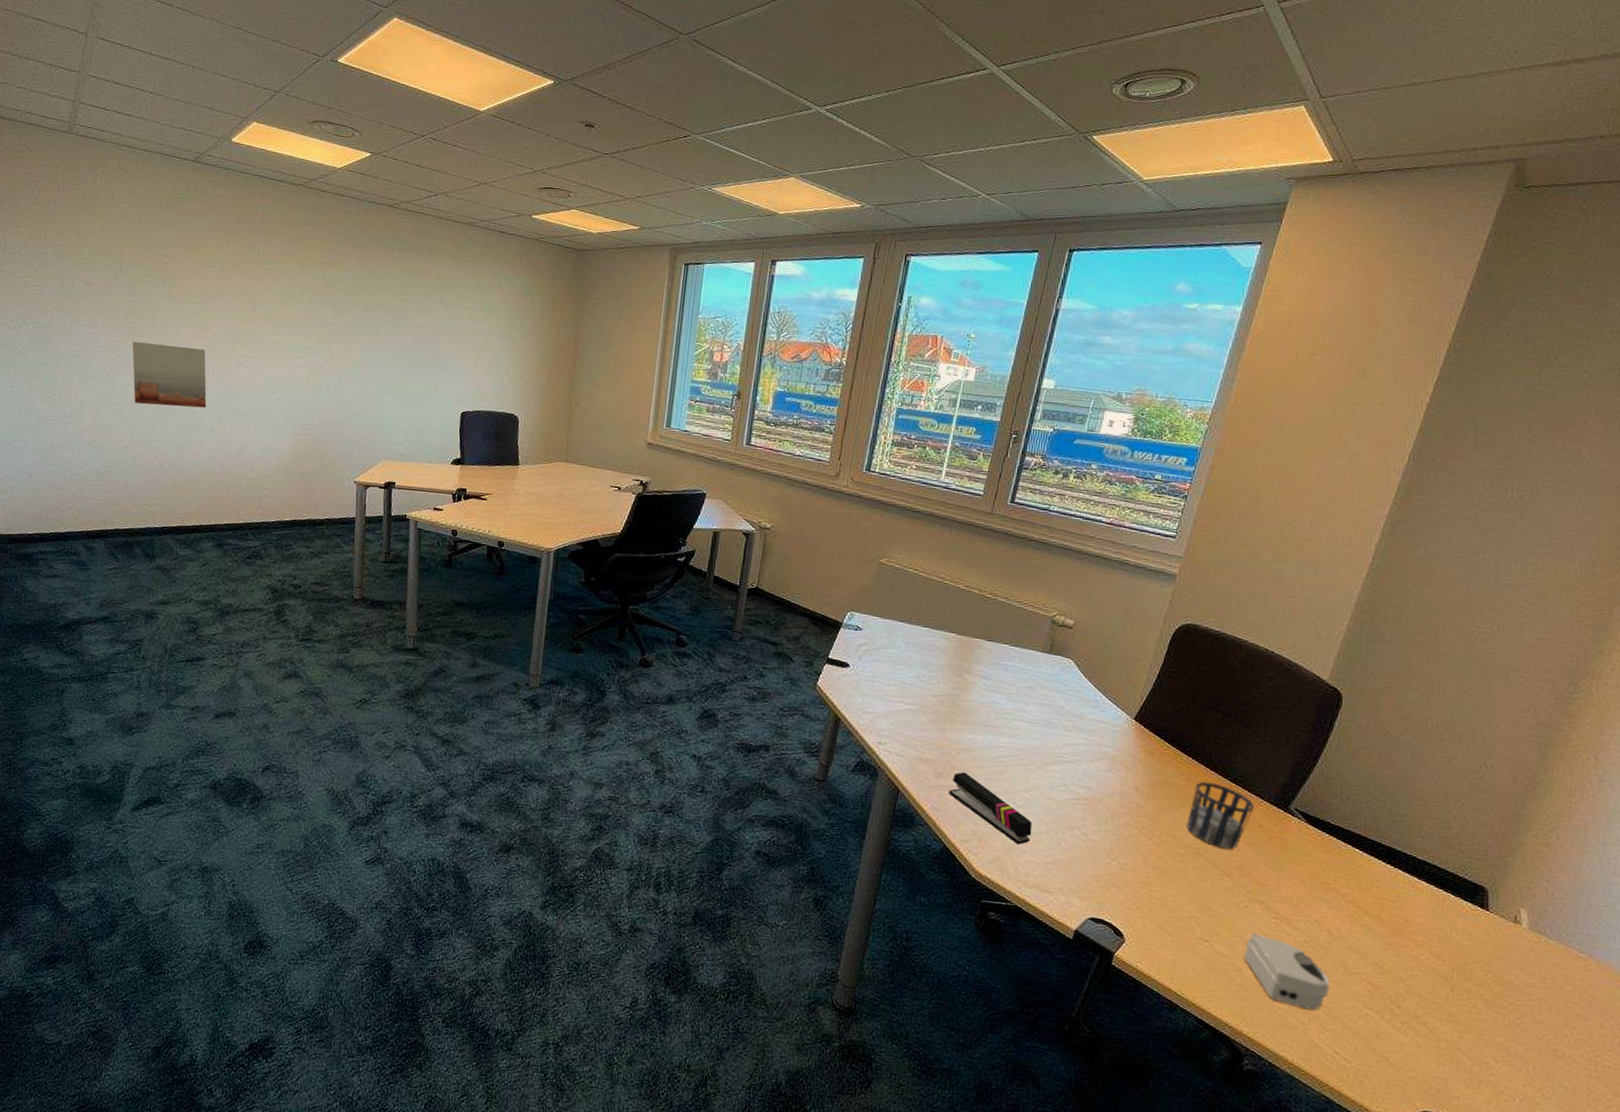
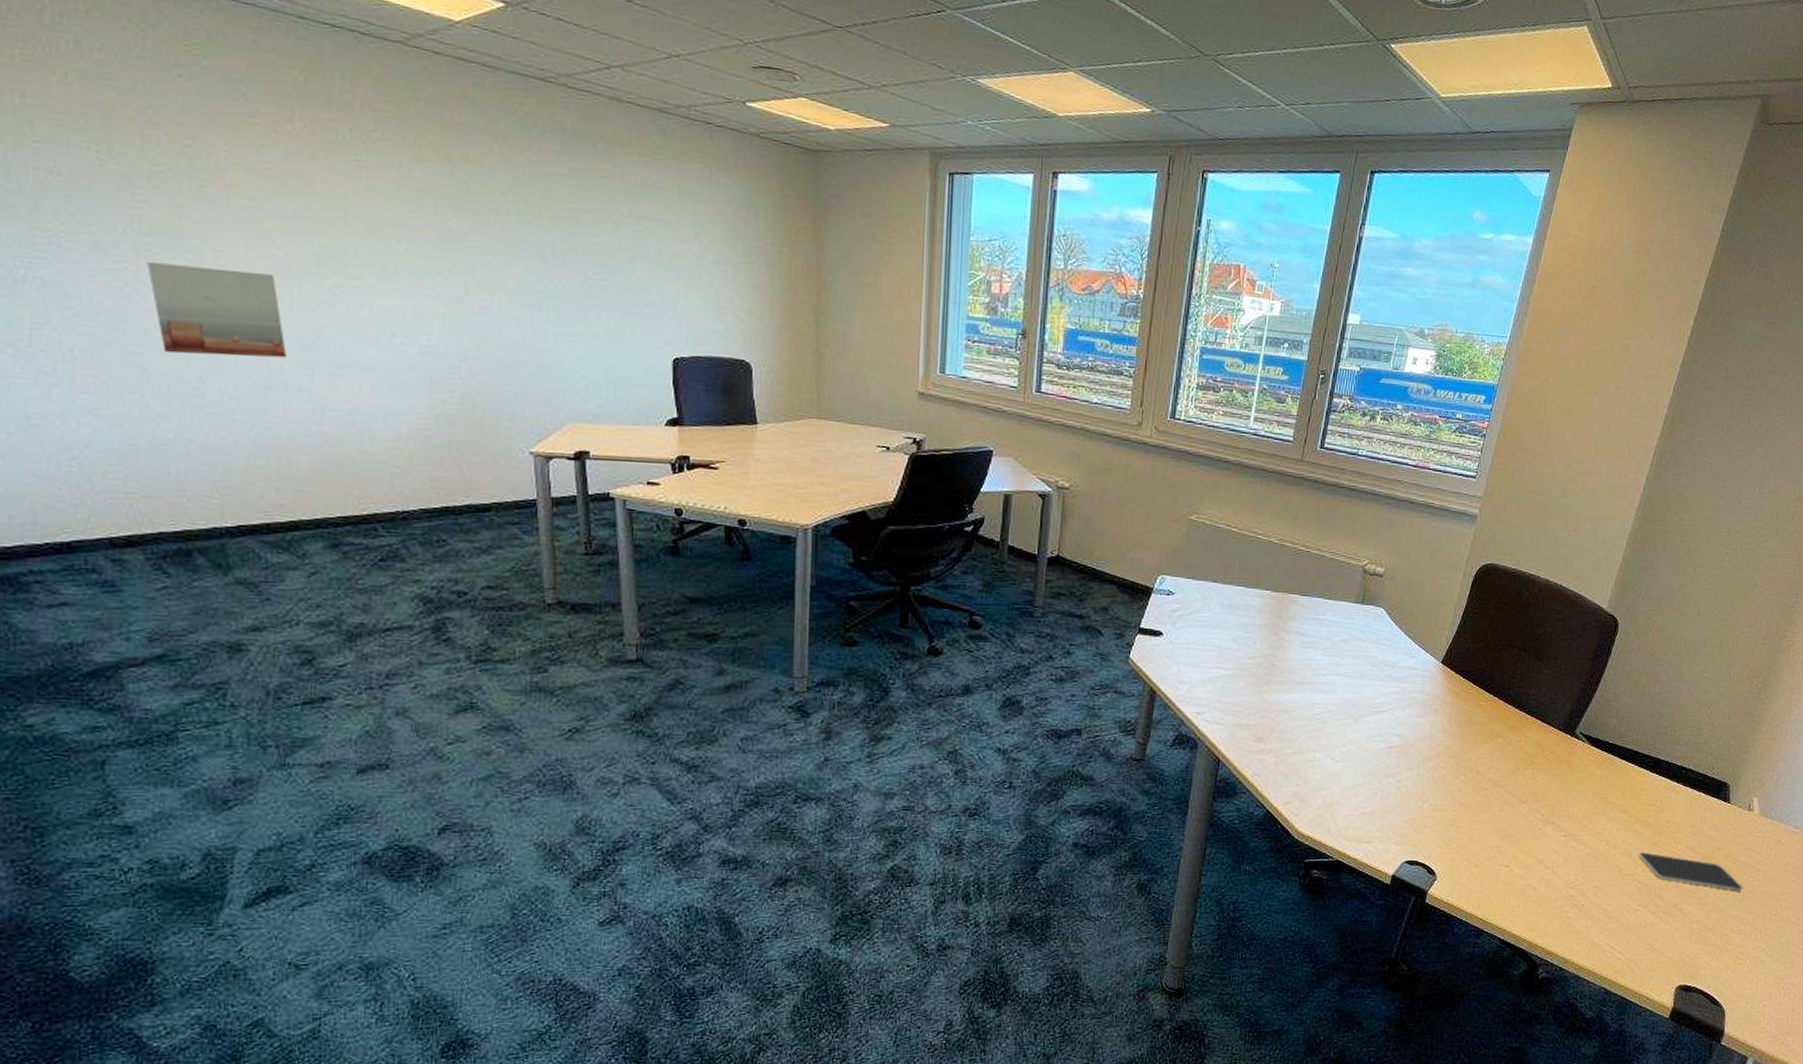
stapler: present [949,772,1033,845] -> none [1269,734,1351,799]
cup: present [1187,781,1255,850] -> none [1489,716,1547,778]
computer mouse: present [1243,934,1330,1011] -> none [1538,853,1608,915]
smartphone: none [1368,950,1508,1015] -> present [1638,852,1743,891]

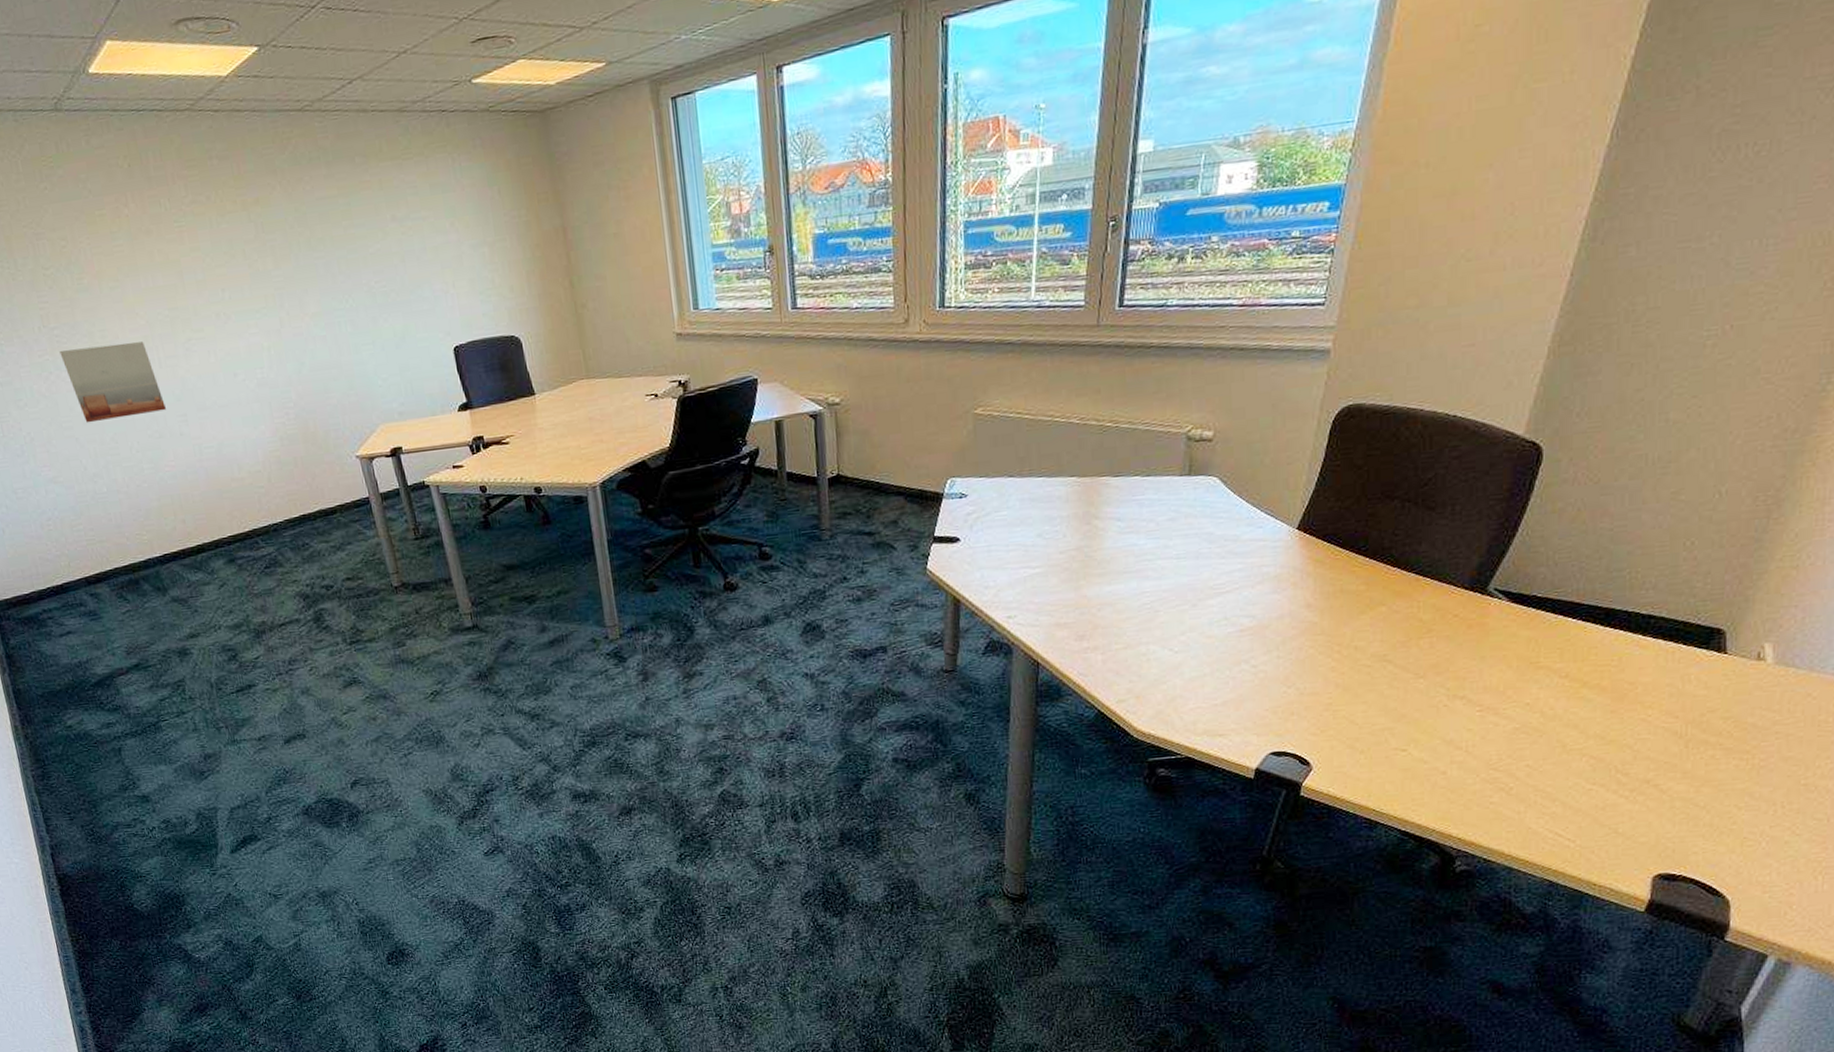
smartphone: present [1638,852,1743,891] -> none [1588,722,1752,760]

